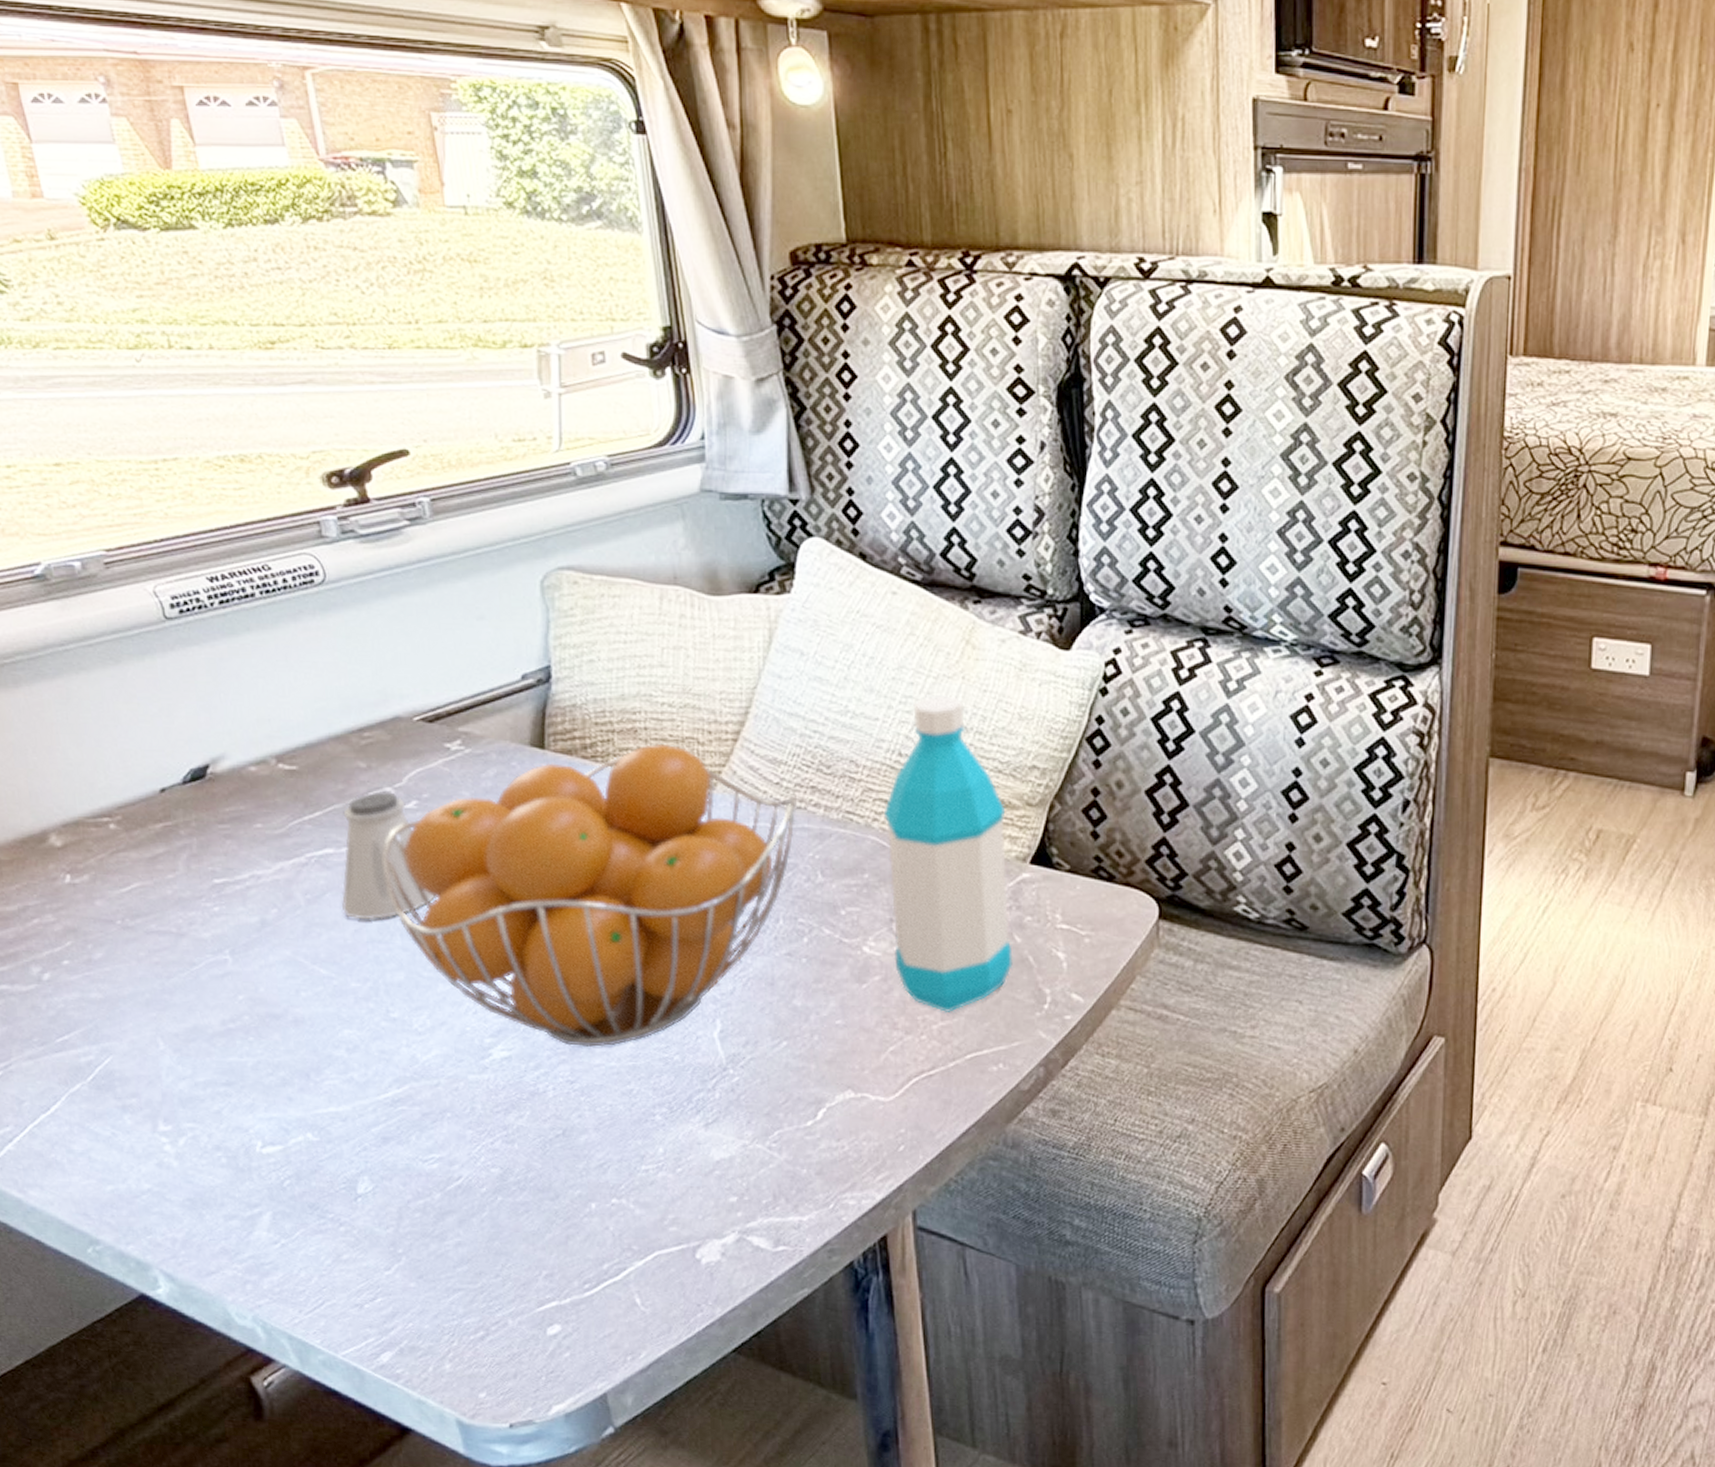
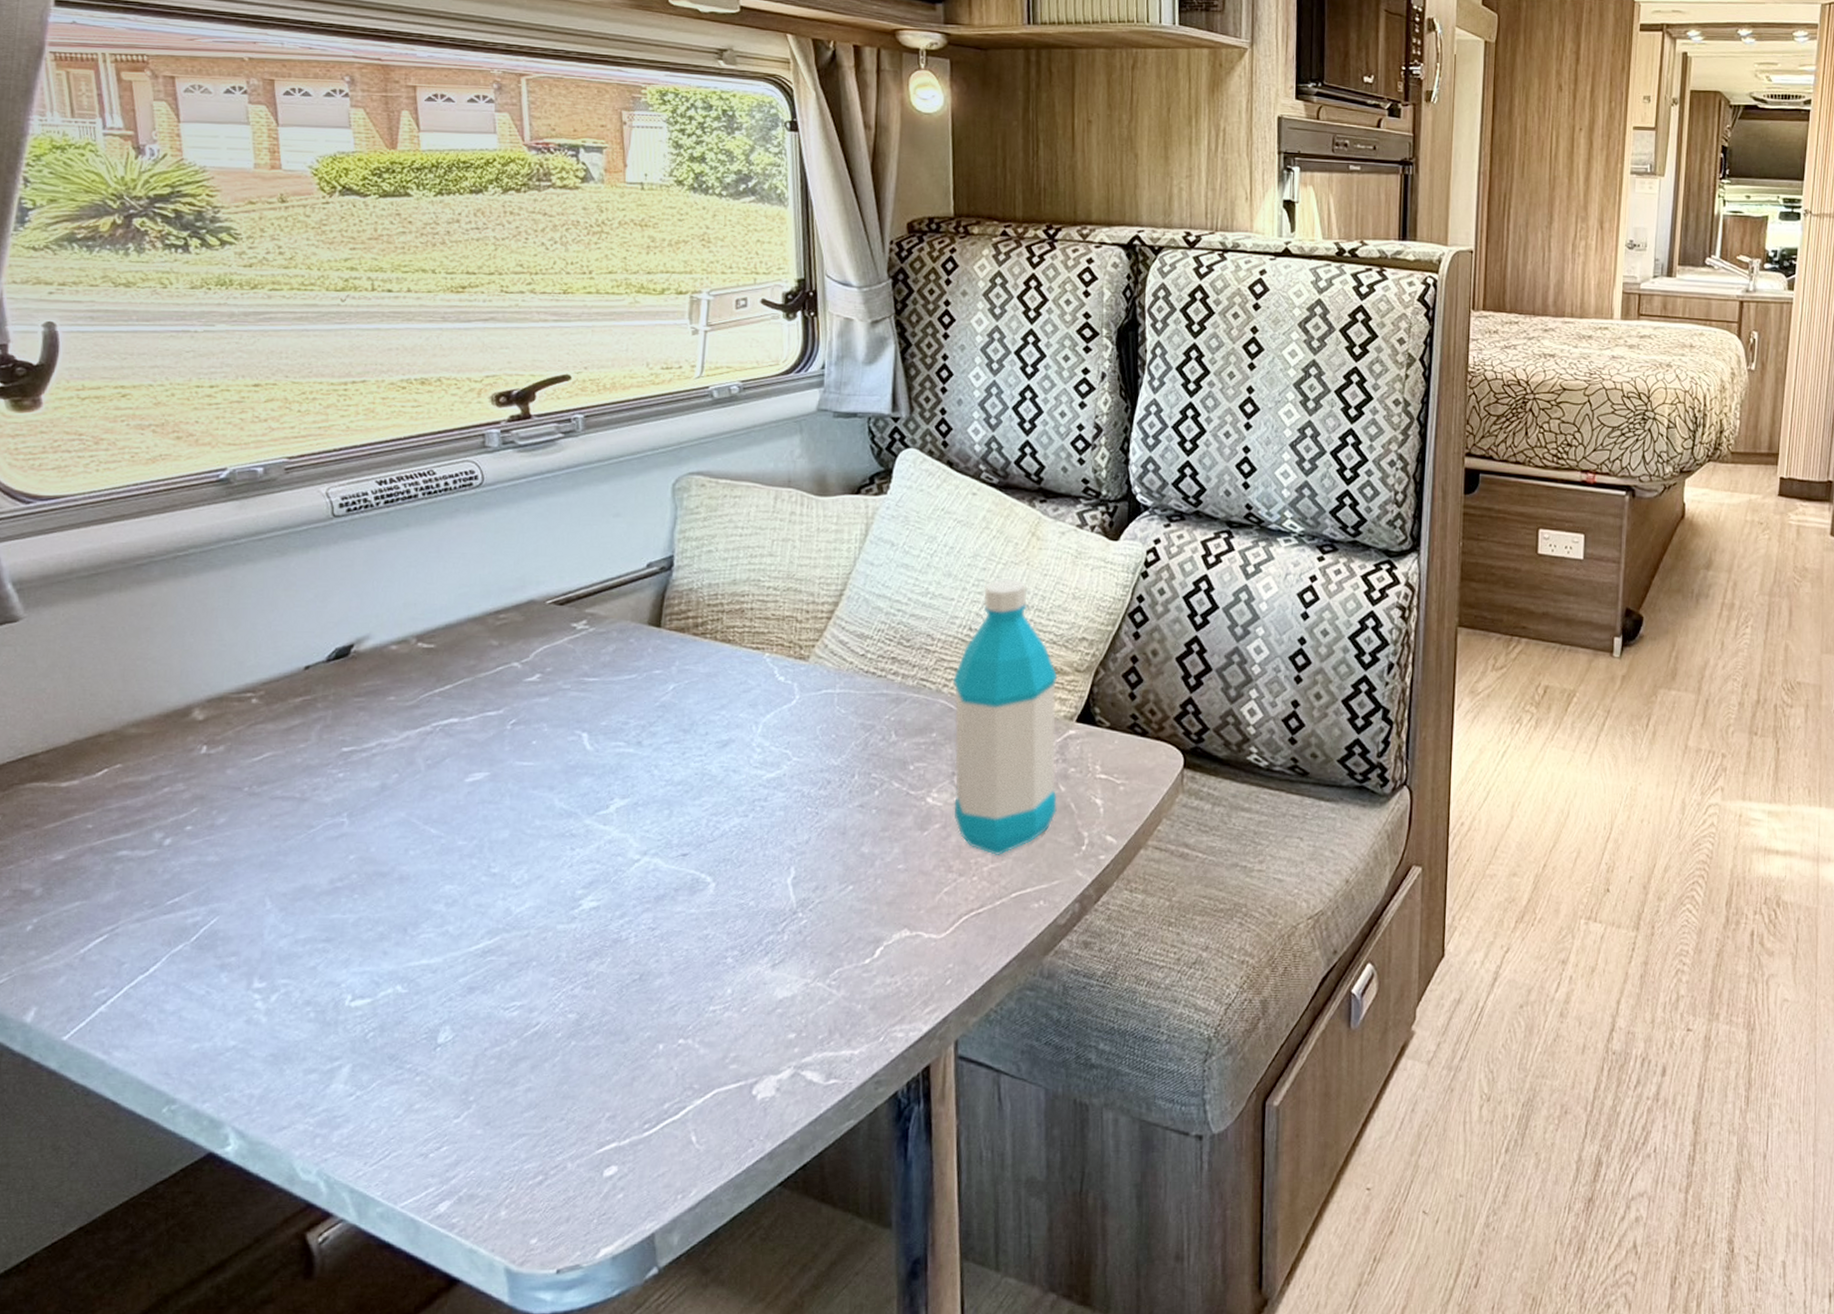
saltshaker: present [341,790,436,920] -> none [459,665,548,783]
fruit basket: present [381,743,797,1047] -> none [501,621,878,895]

